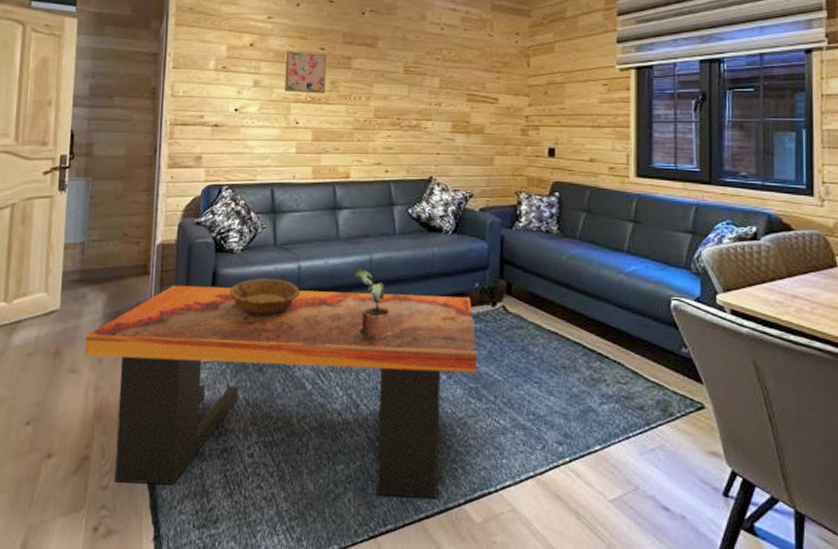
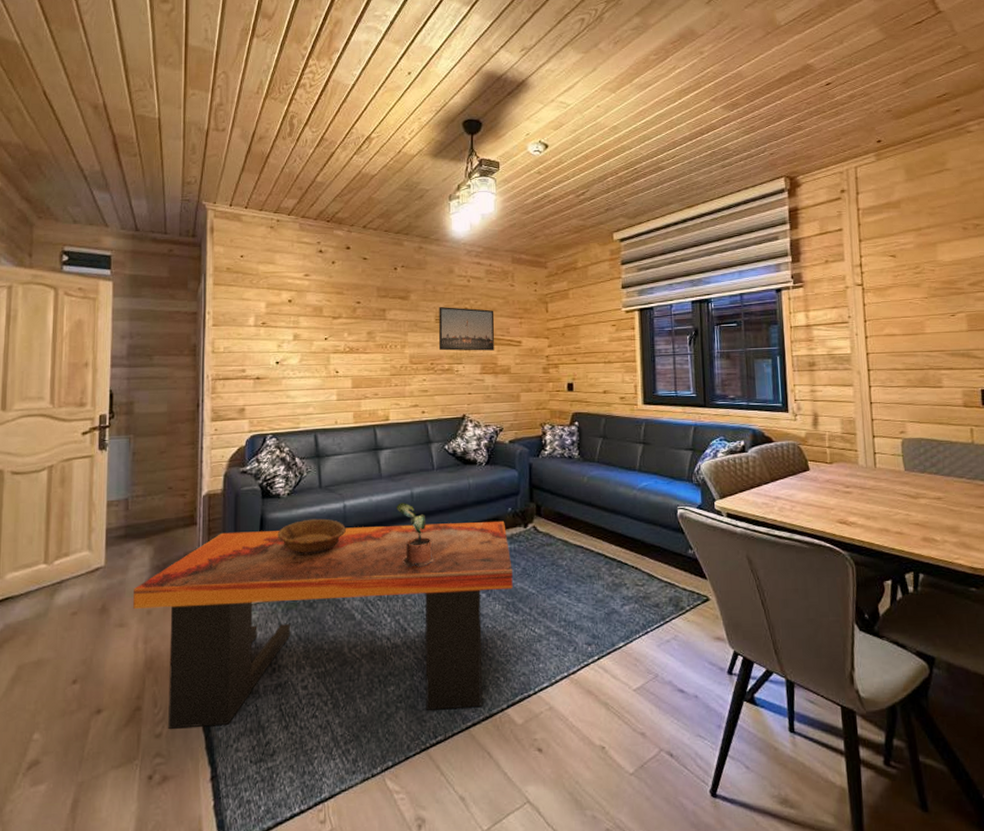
wall art: present [285,50,327,94] -> none [324,305,363,345]
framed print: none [406,56,469,107] -> present [438,306,495,351]

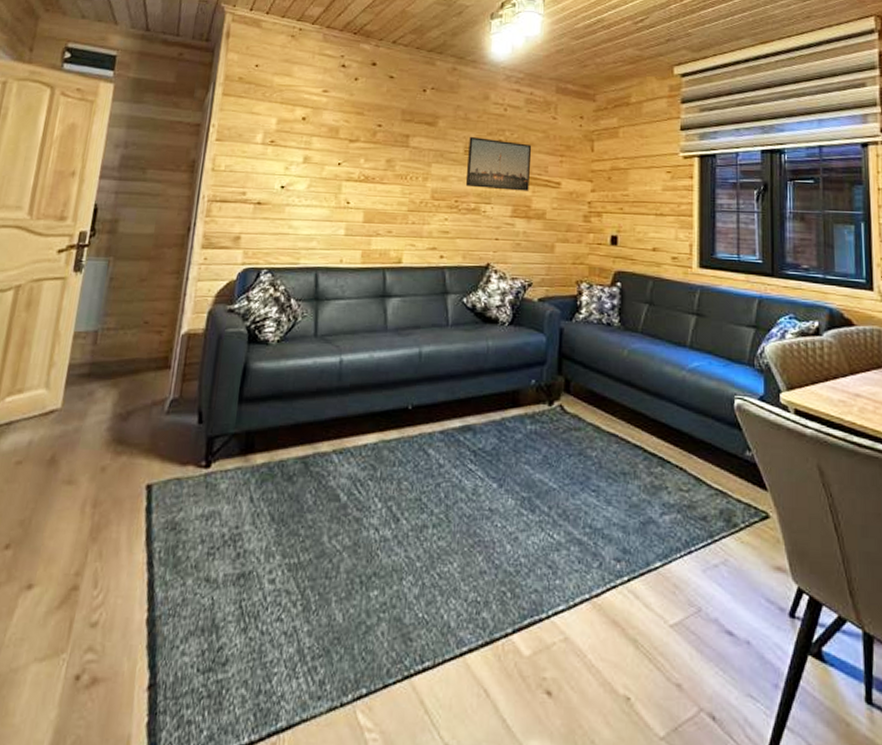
coffee table: present [132,520,513,729] -> none [85,380,531,629]
decorative bowl: present [277,518,346,555] -> none [260,373,340,416]
potted plant: present [397,503,434,566] -> none [401,362,440,442]

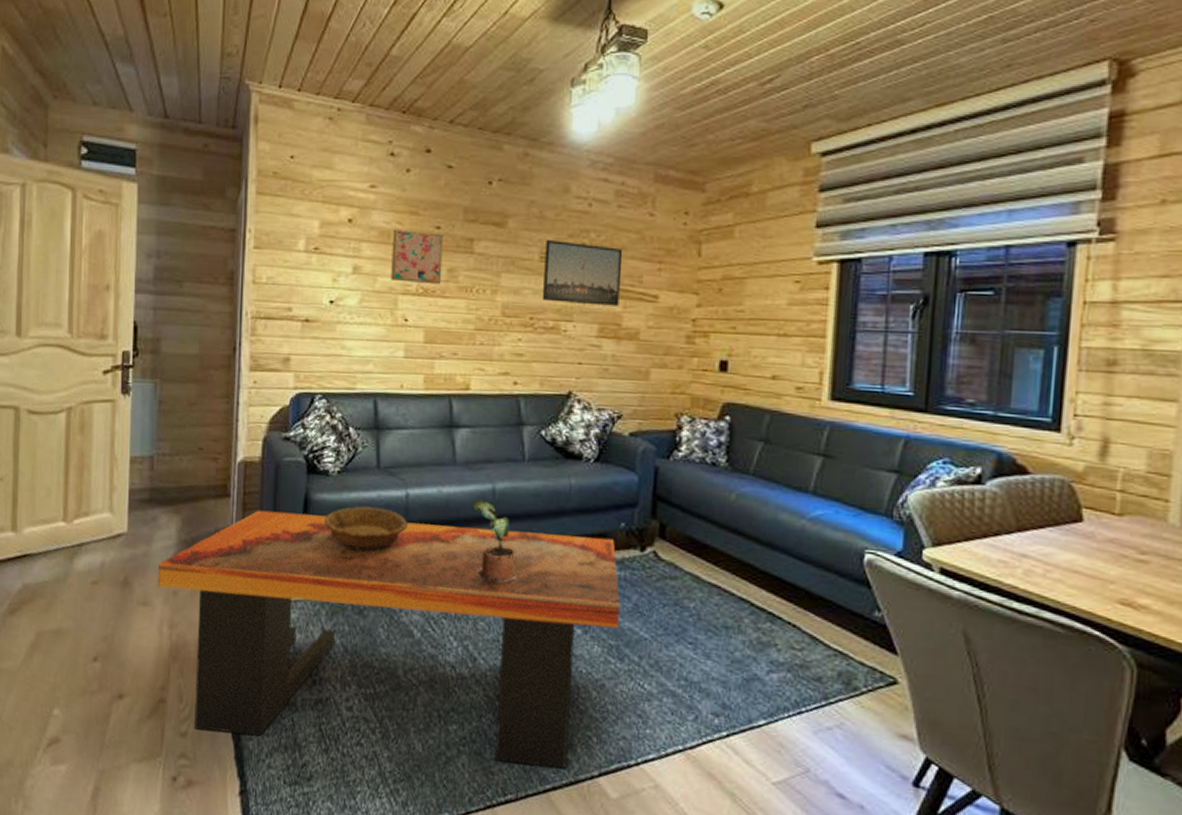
coffee table: none [85,380,531,629] -> present [157,510,620,769]
decorative bowl: none [260,373,340,416] -> present [323,506,407,551]
wall art: none [337,126,384,173] -> present [391,229,444,285]
potted plant: none [401,362,440,442] -> present [473,499,517,583]

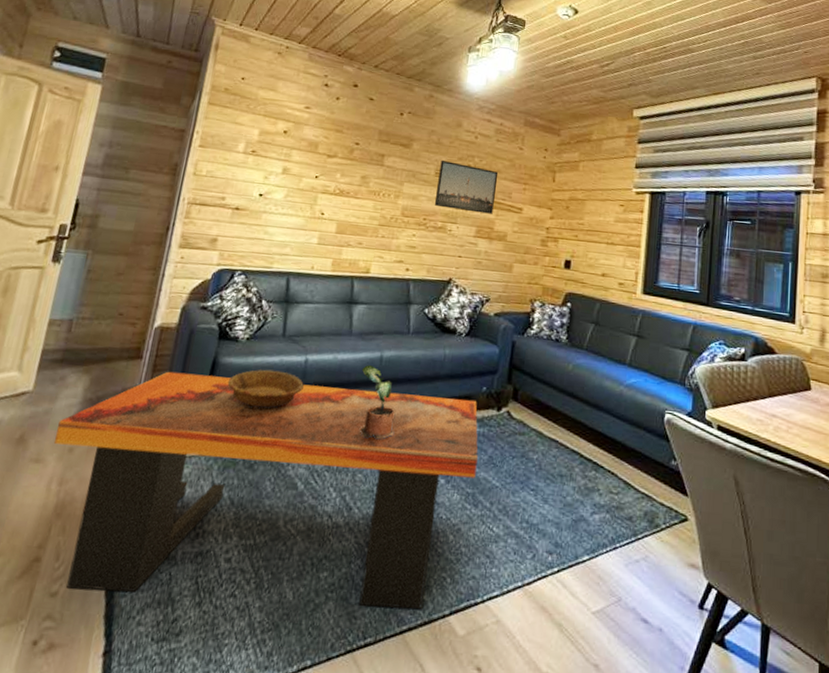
wall art: present [391,229,444,285] -> none [314,141,361,188]

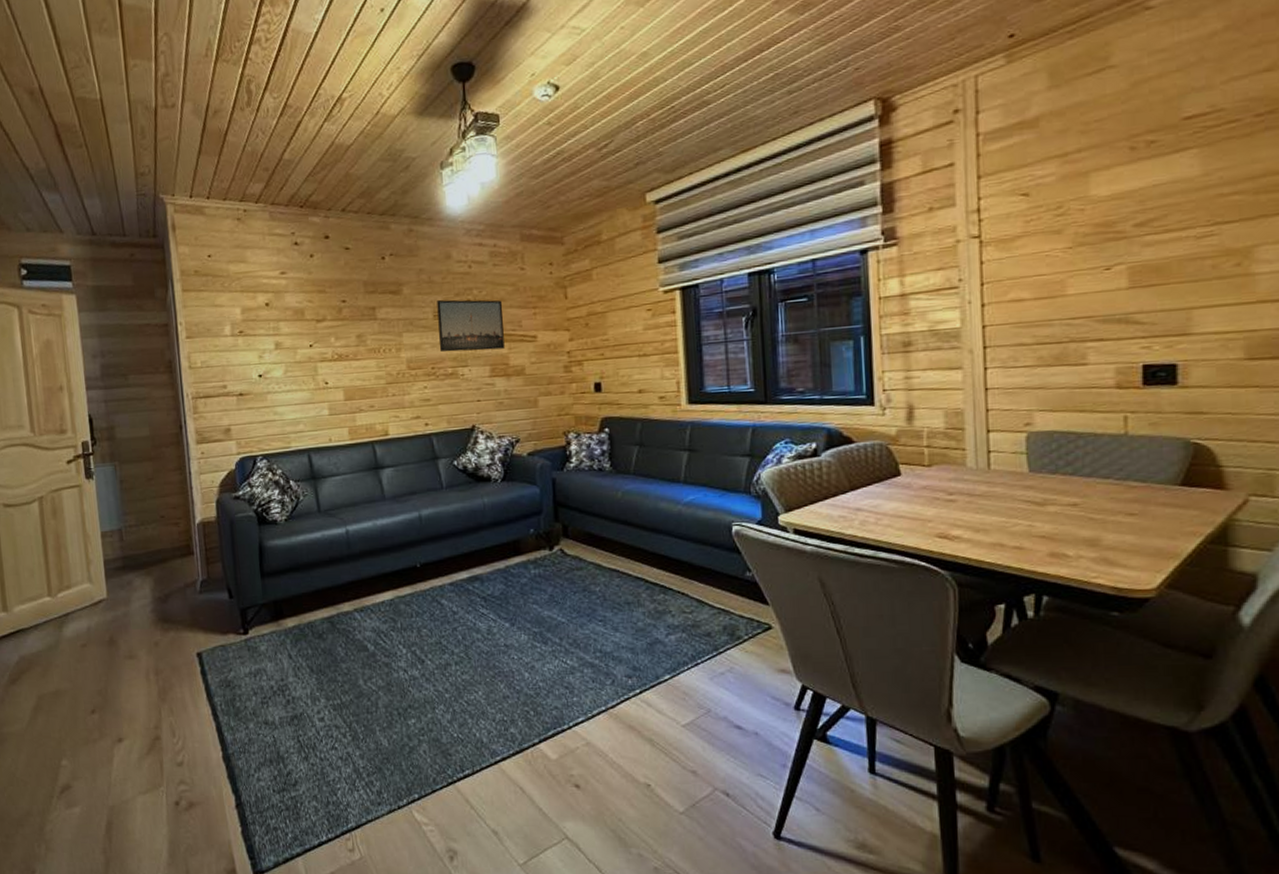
coffee table: present [53,371,478,610] -> none [138,543,540,758]
decorative bowl: present [227,369,304,410] -> none [278,545,351,584]
potted plant: present [360,365,395,439] -> none [404,526,450,595]

